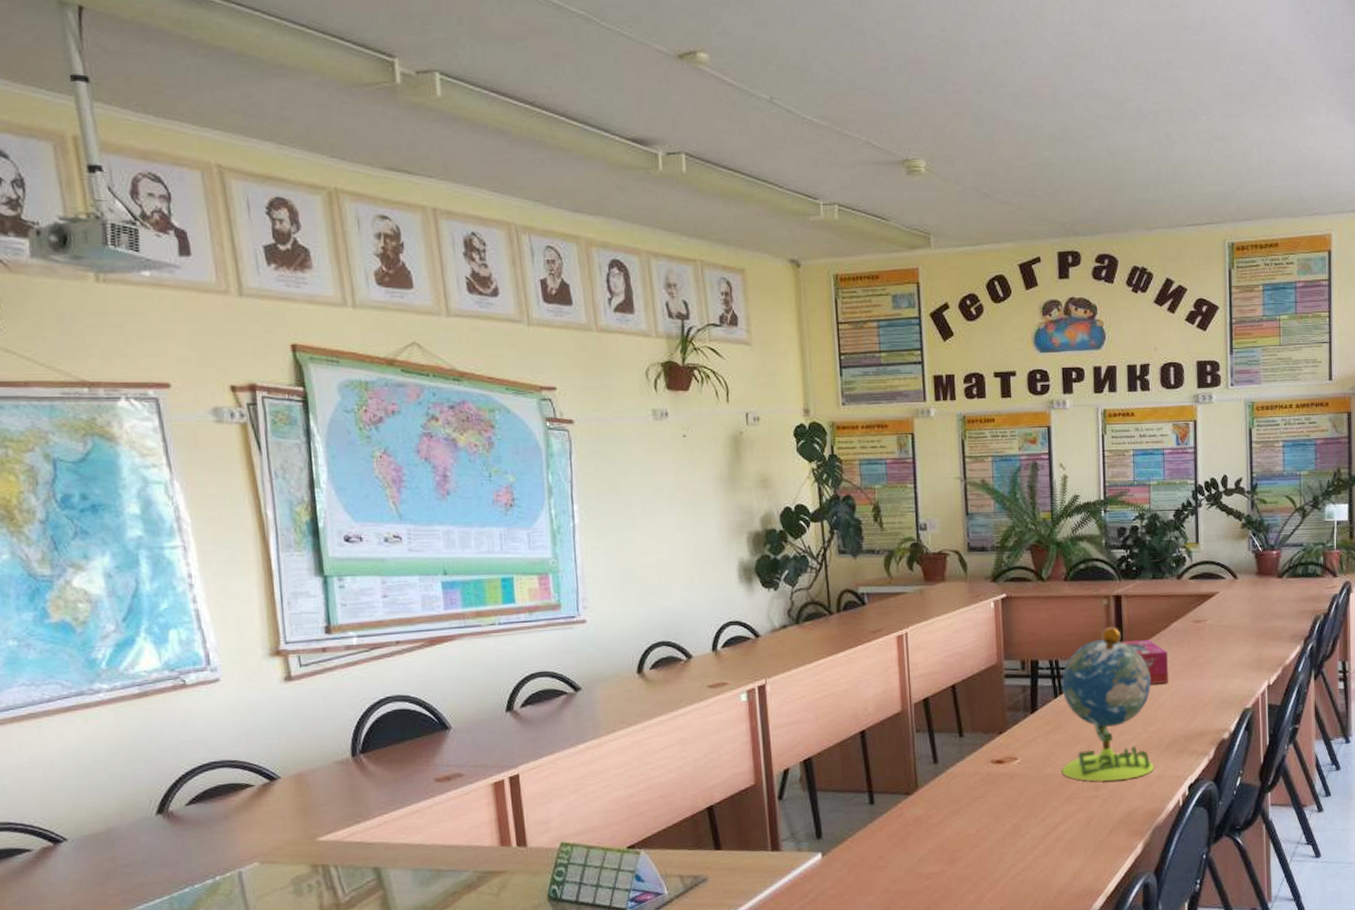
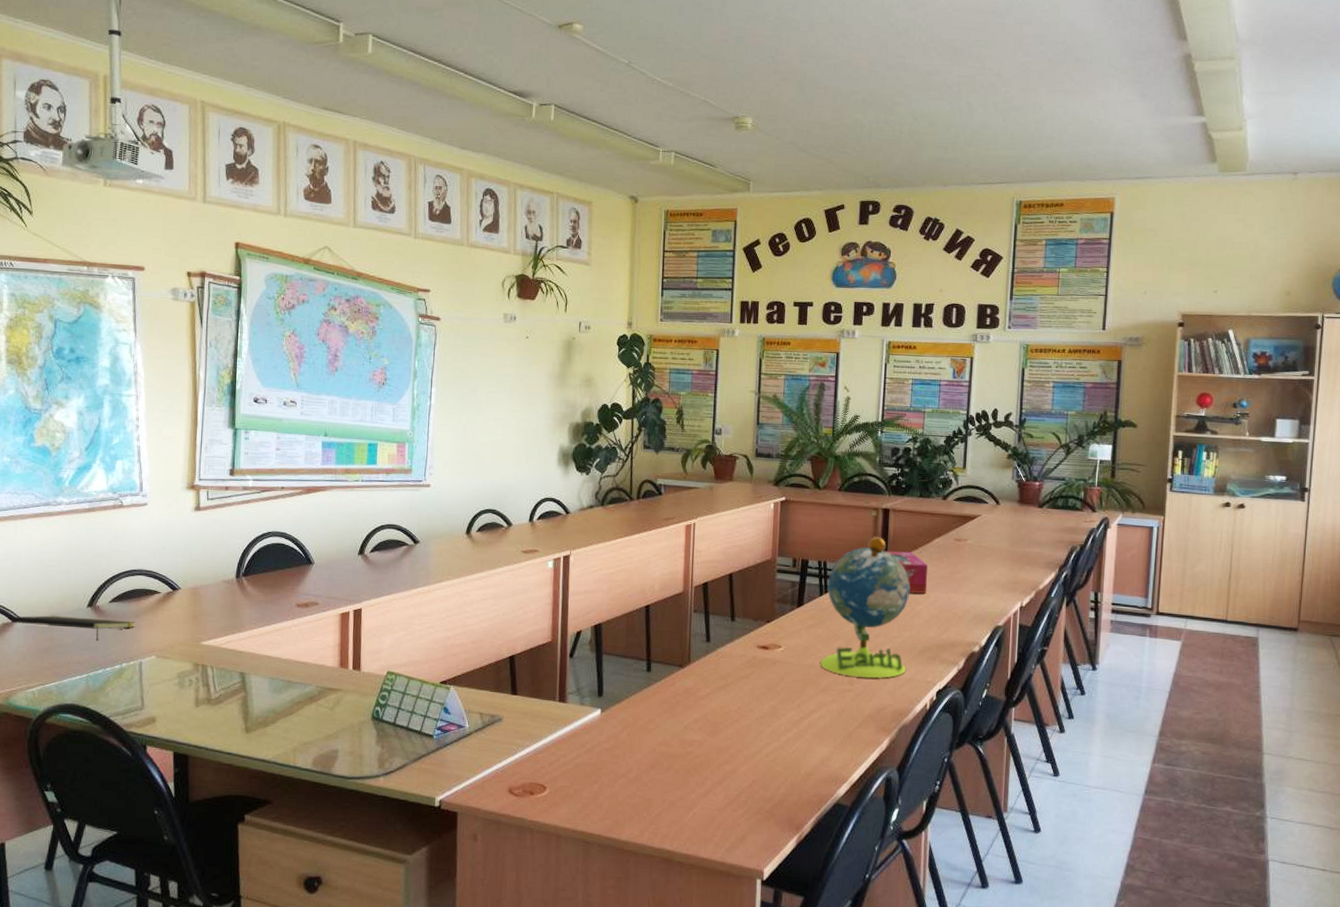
notepad: none [53,824,225,854] -> present [12,615,135,641]

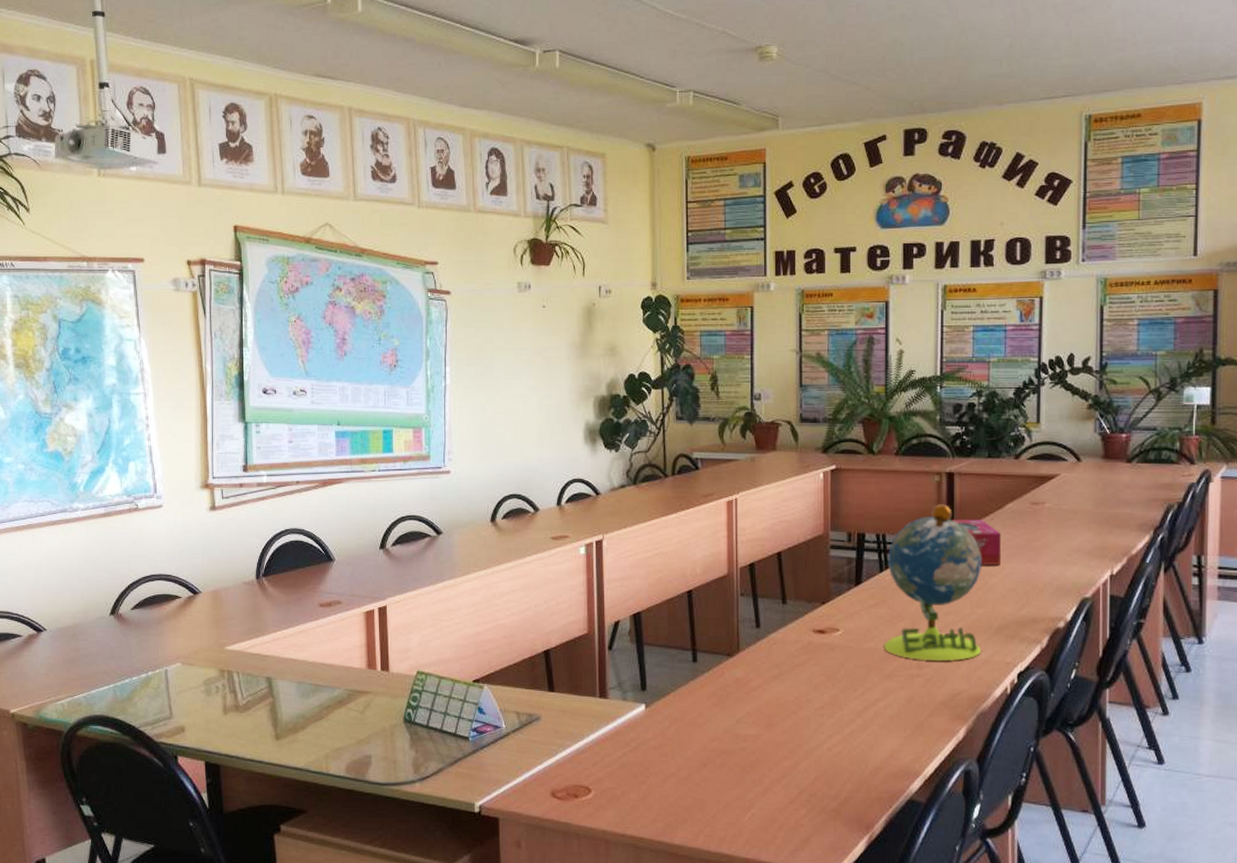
notepad: present [12,615,135,641] -> none [37,625,158,650]

